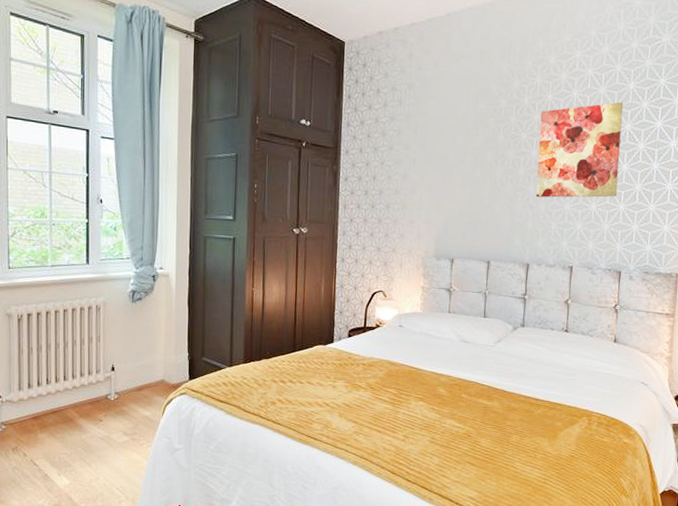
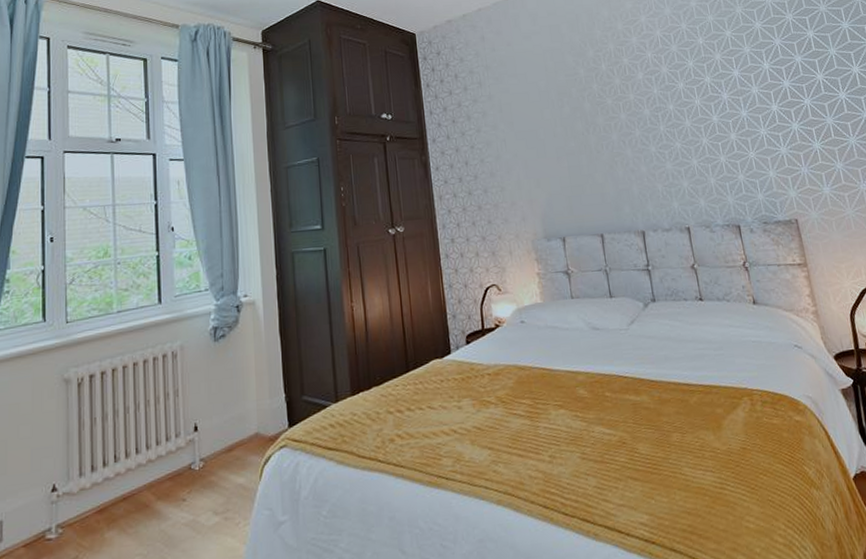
wall art: present [535,102,624,198] -> none [620,57,715,160]

